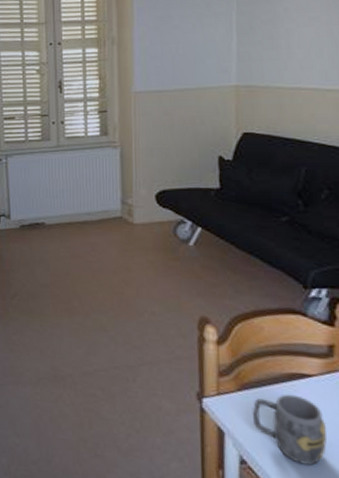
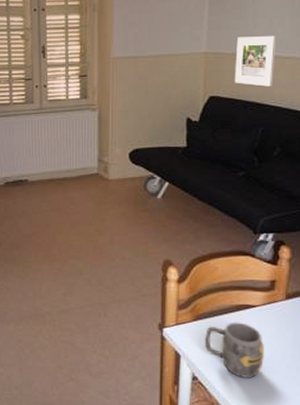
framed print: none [269,67,316,122] -> present [234,36,277,87]

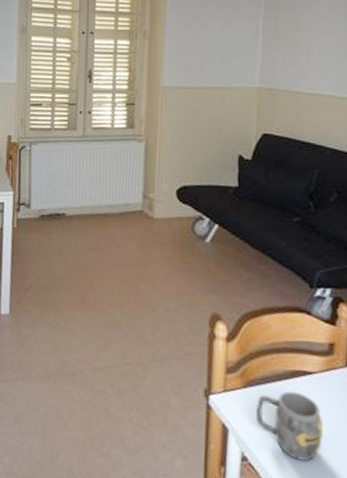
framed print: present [234,36,277,87] -> none [288,74,332,127]

